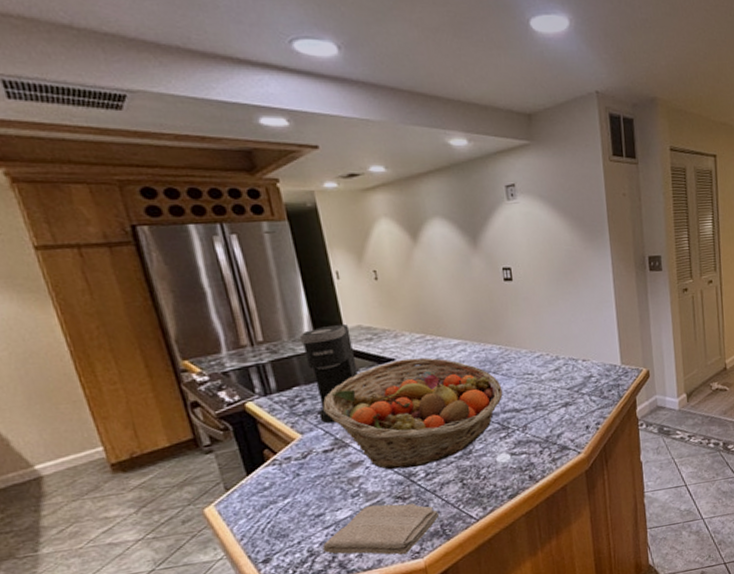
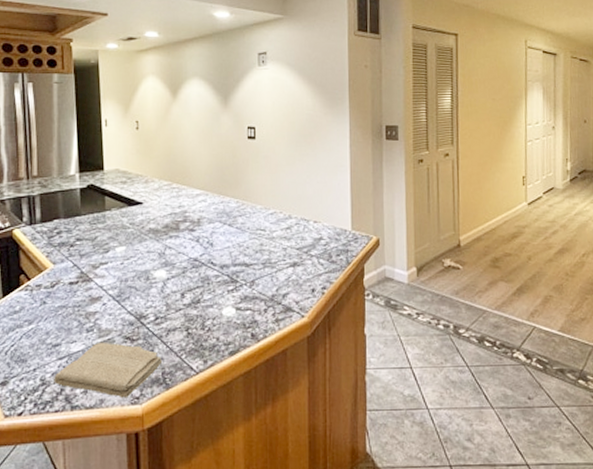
coffee maker: present [299,324,358,424] -> none [66,166,110,257]
fruit basket: present [322,358,503,470] -> none [75,203,235,310]

